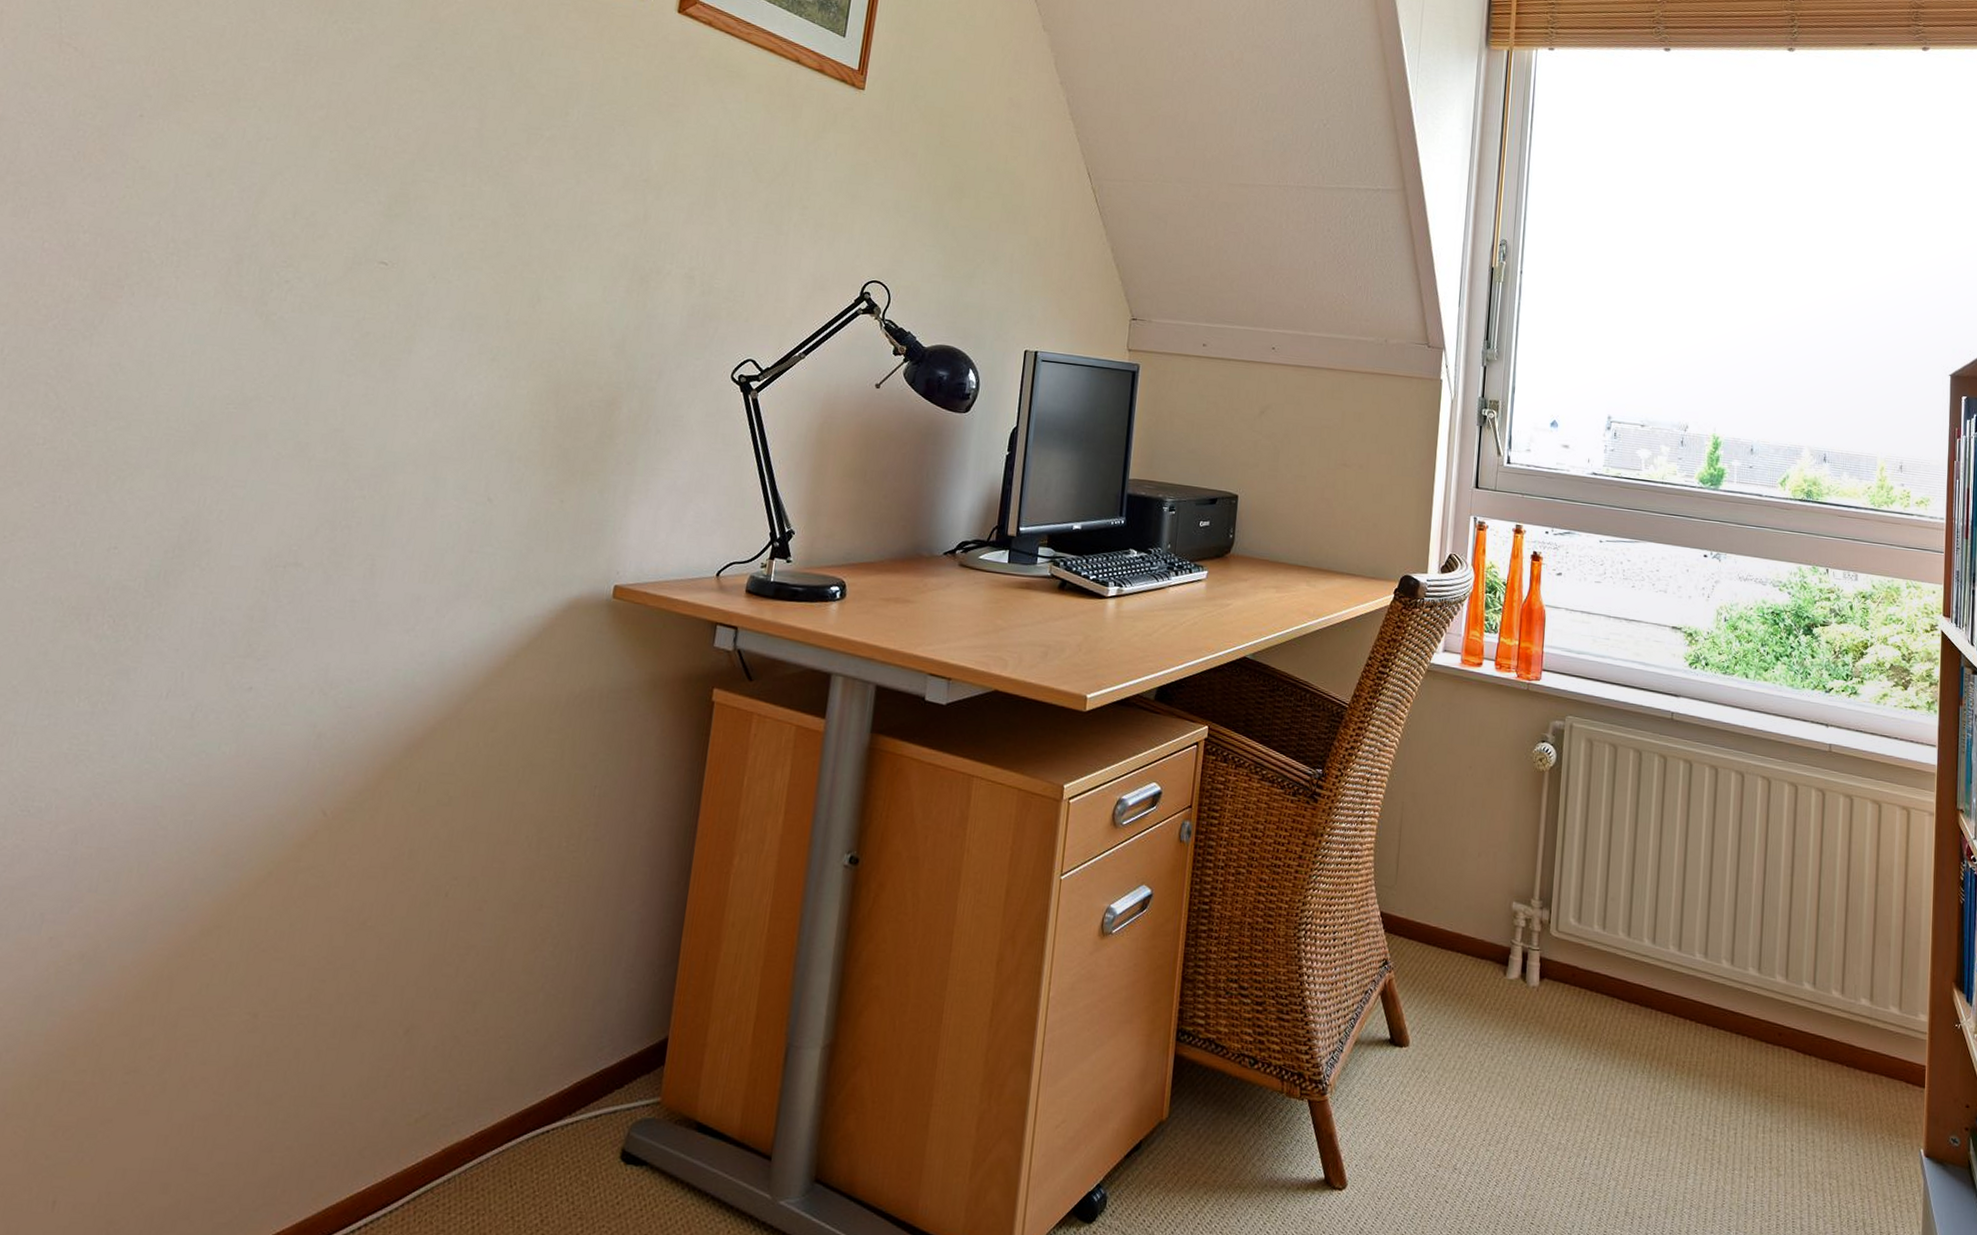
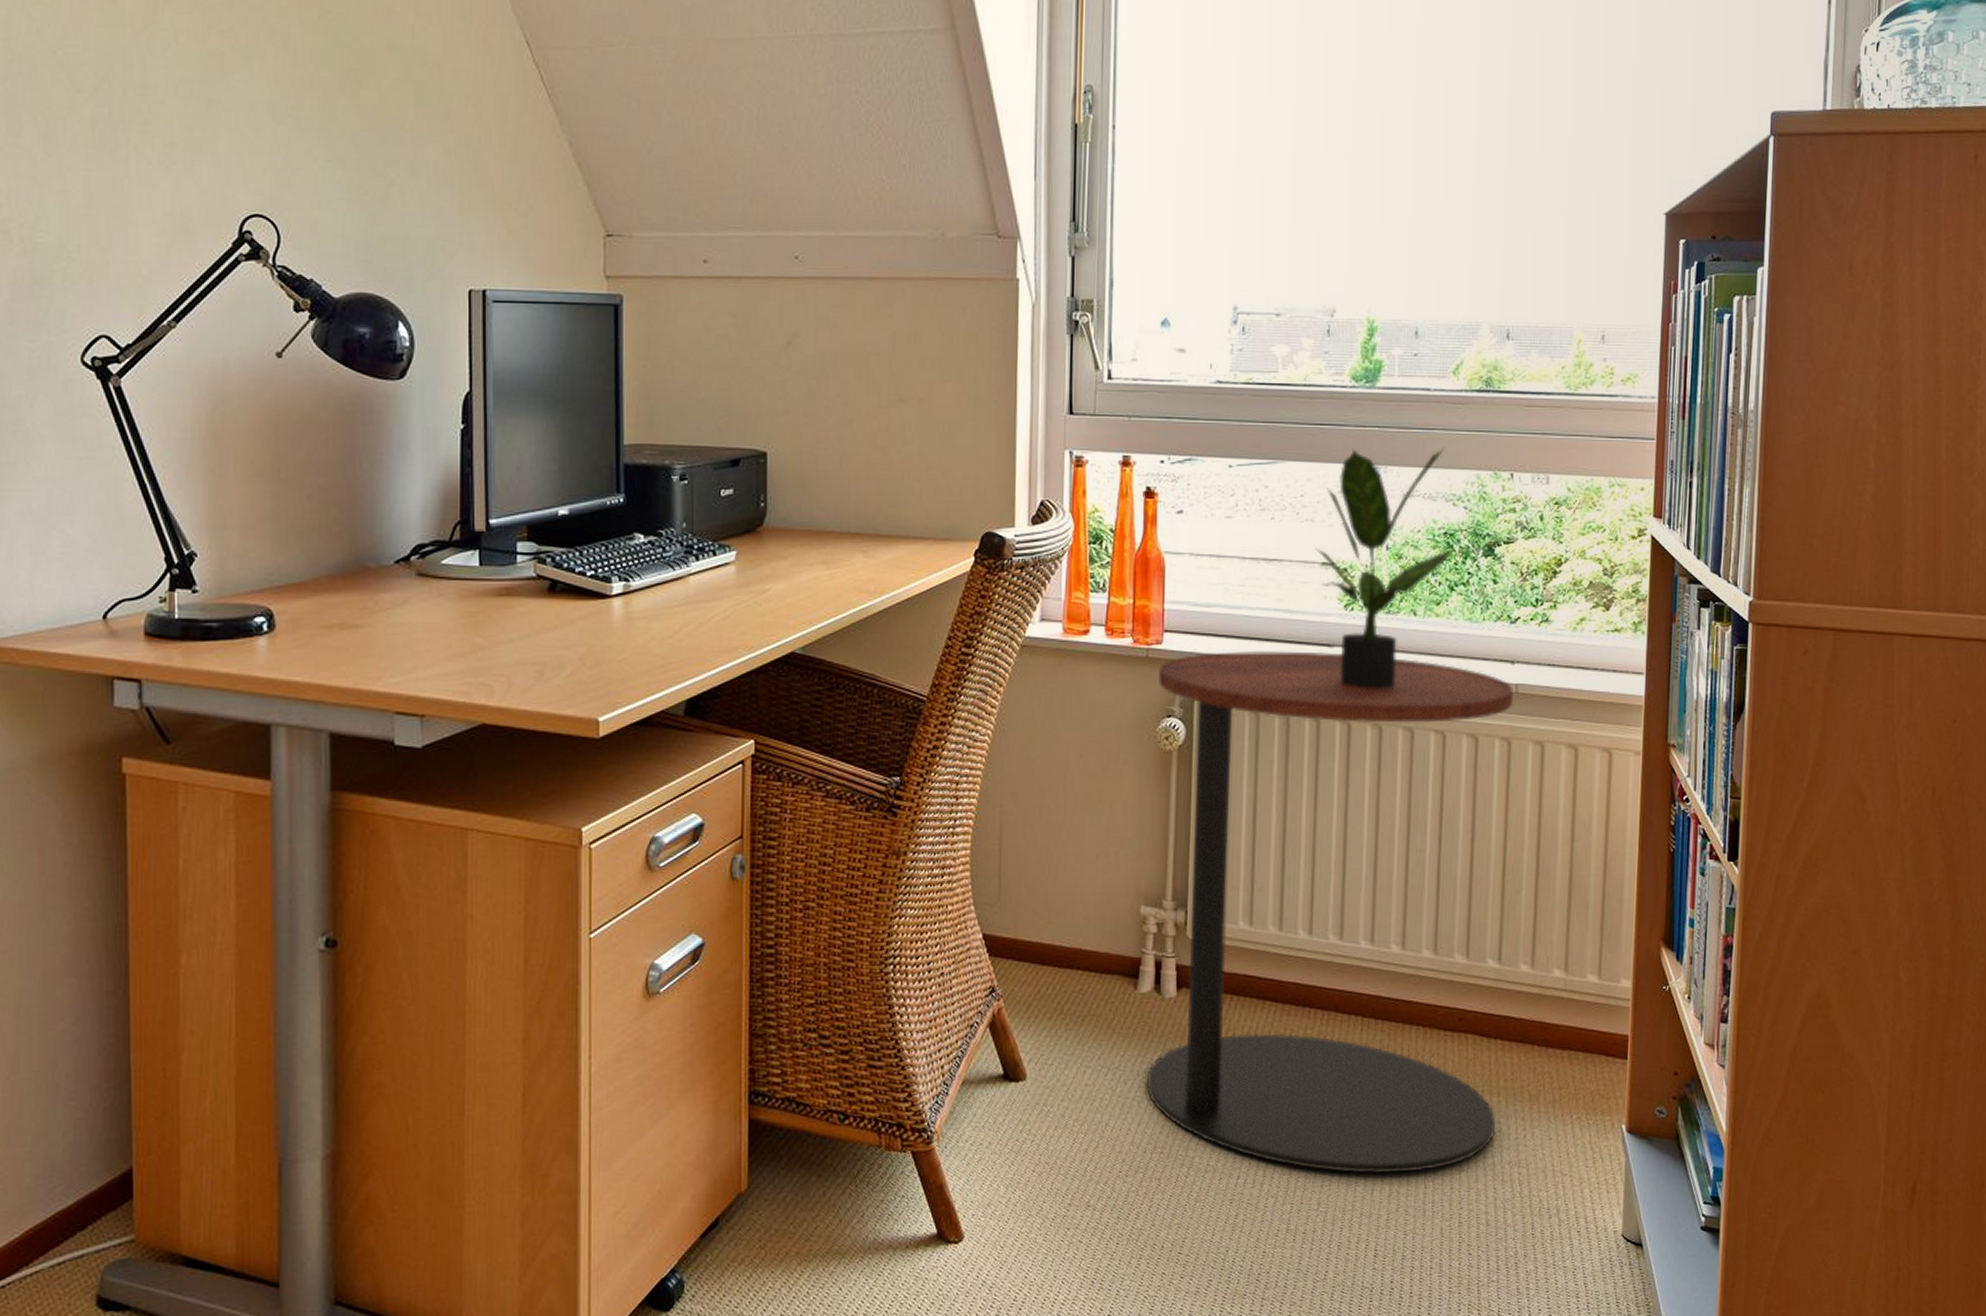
side table: none [1510,692,1827,1172] -> present [1147,651,1513,1175]
potted plant: none [1667,537,1781,737] -> present [1315,447,1456,689]

